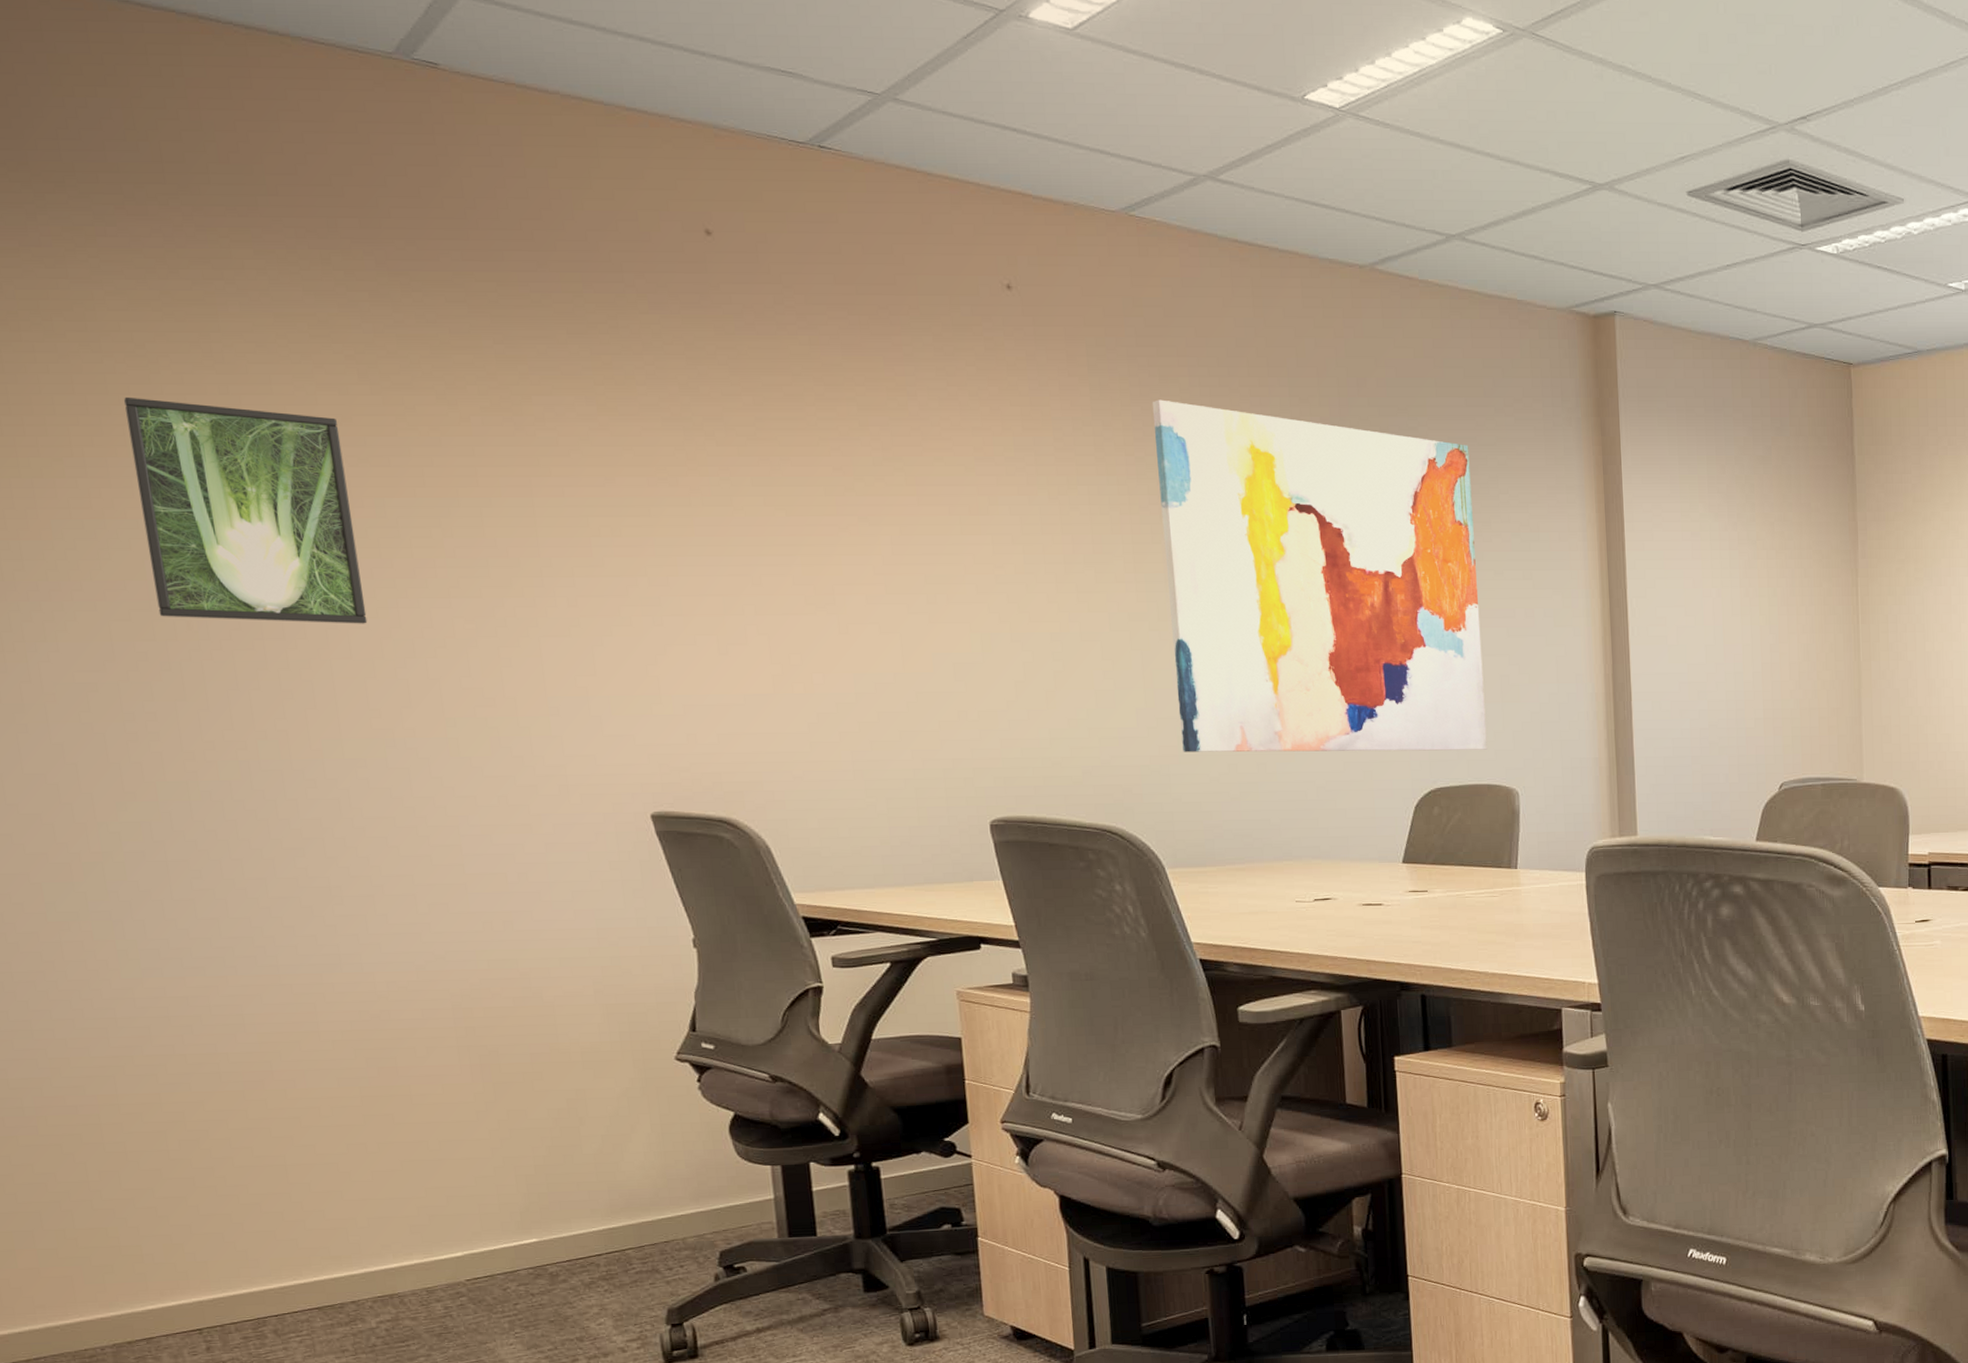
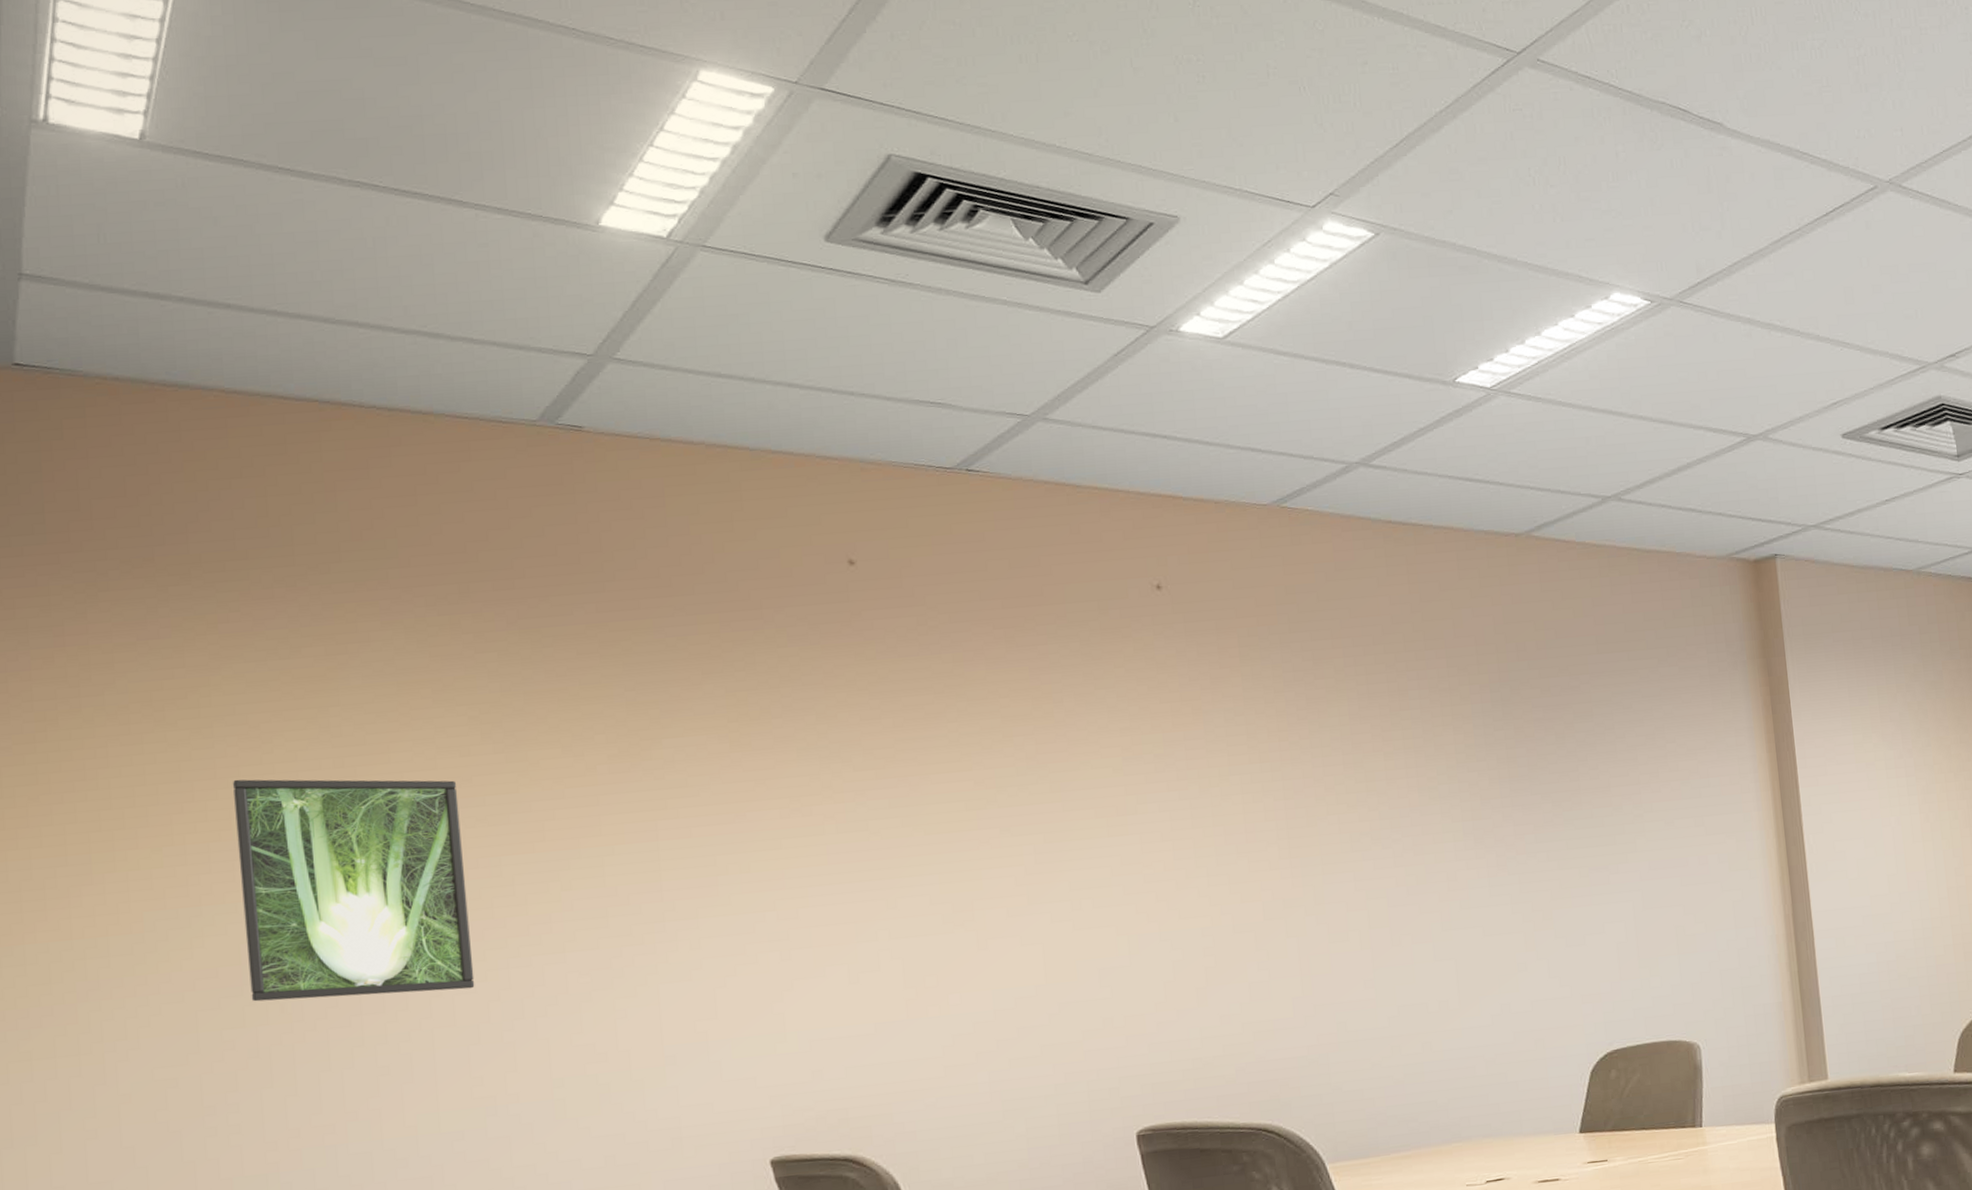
wall art: present [1152,399,1488,753] -> none [1306,682,1665,1039]

